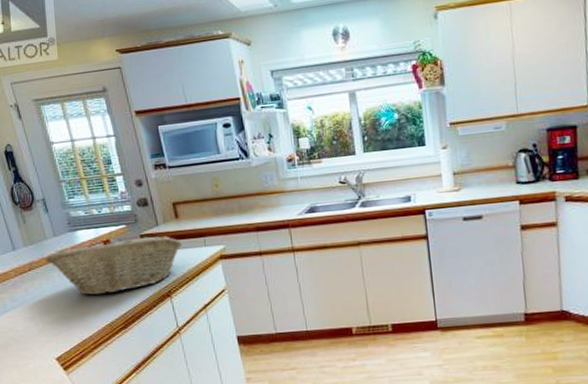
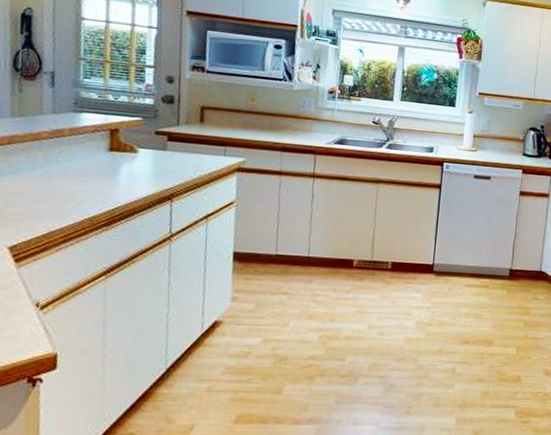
fruit basket: present [45,236,183,296] -> none [33,129,201,186]

